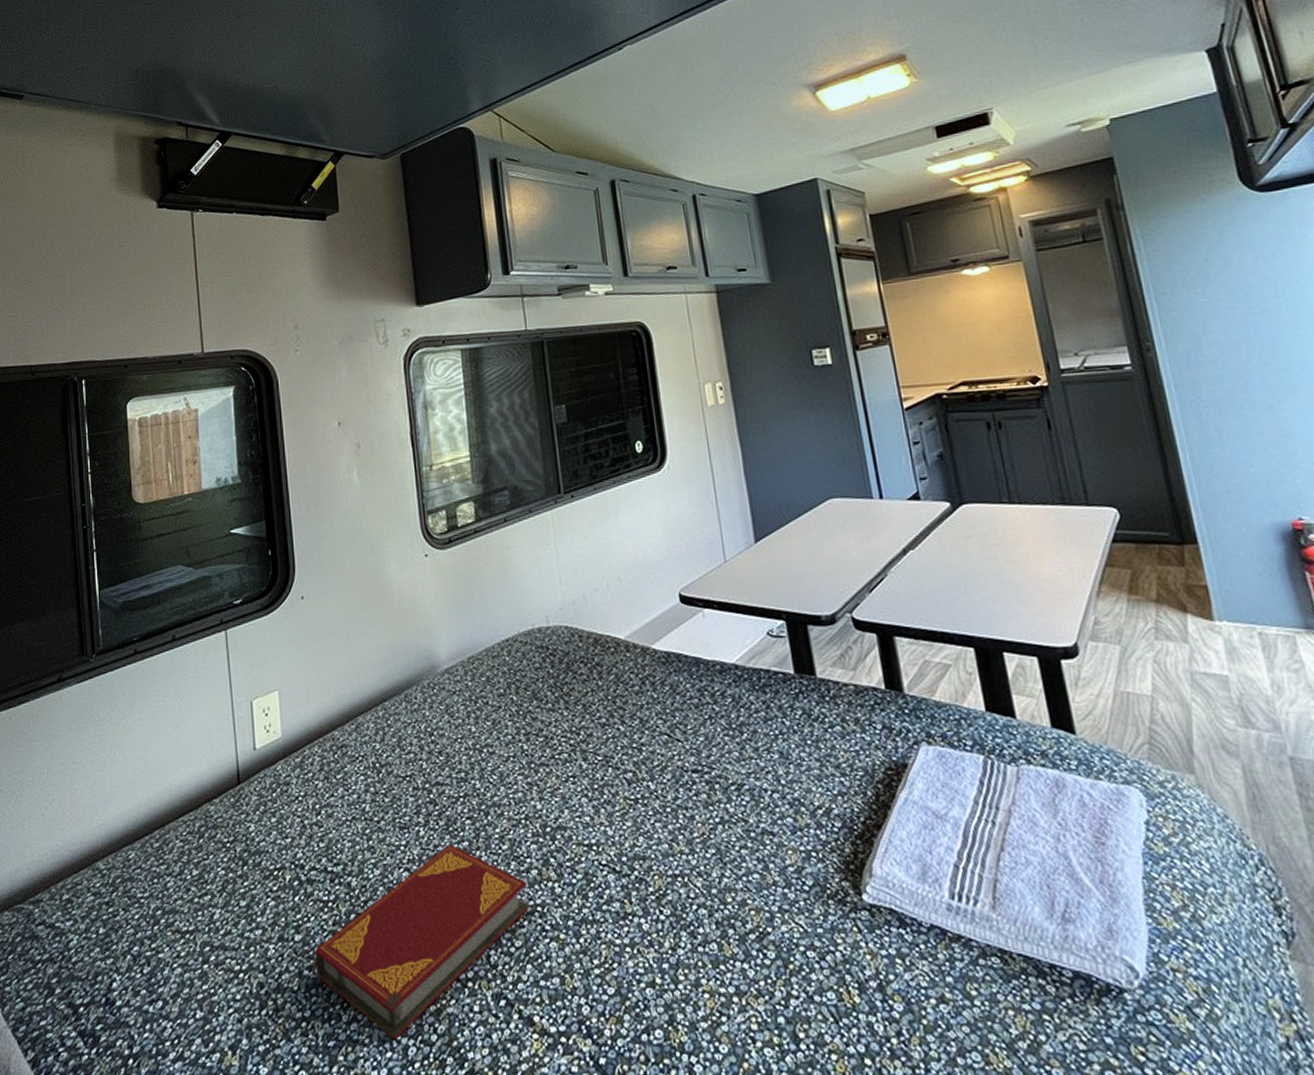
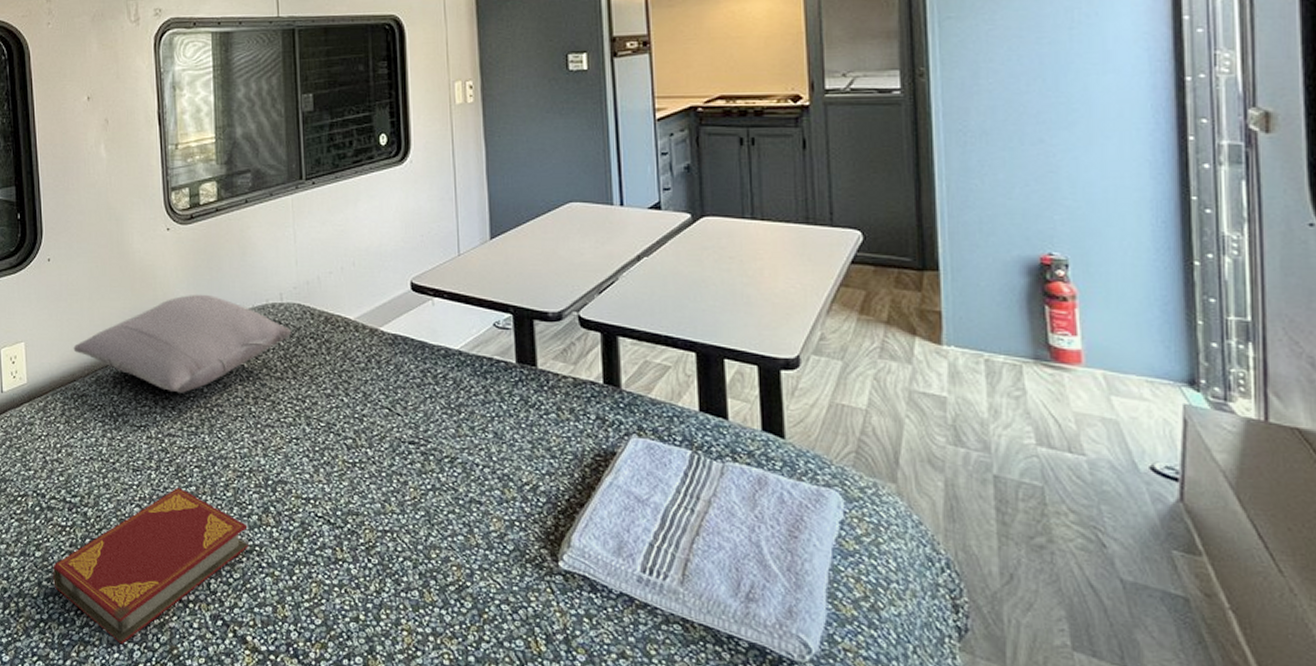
pillow: none [331,623,560,735] -> present [73,294,291,393]

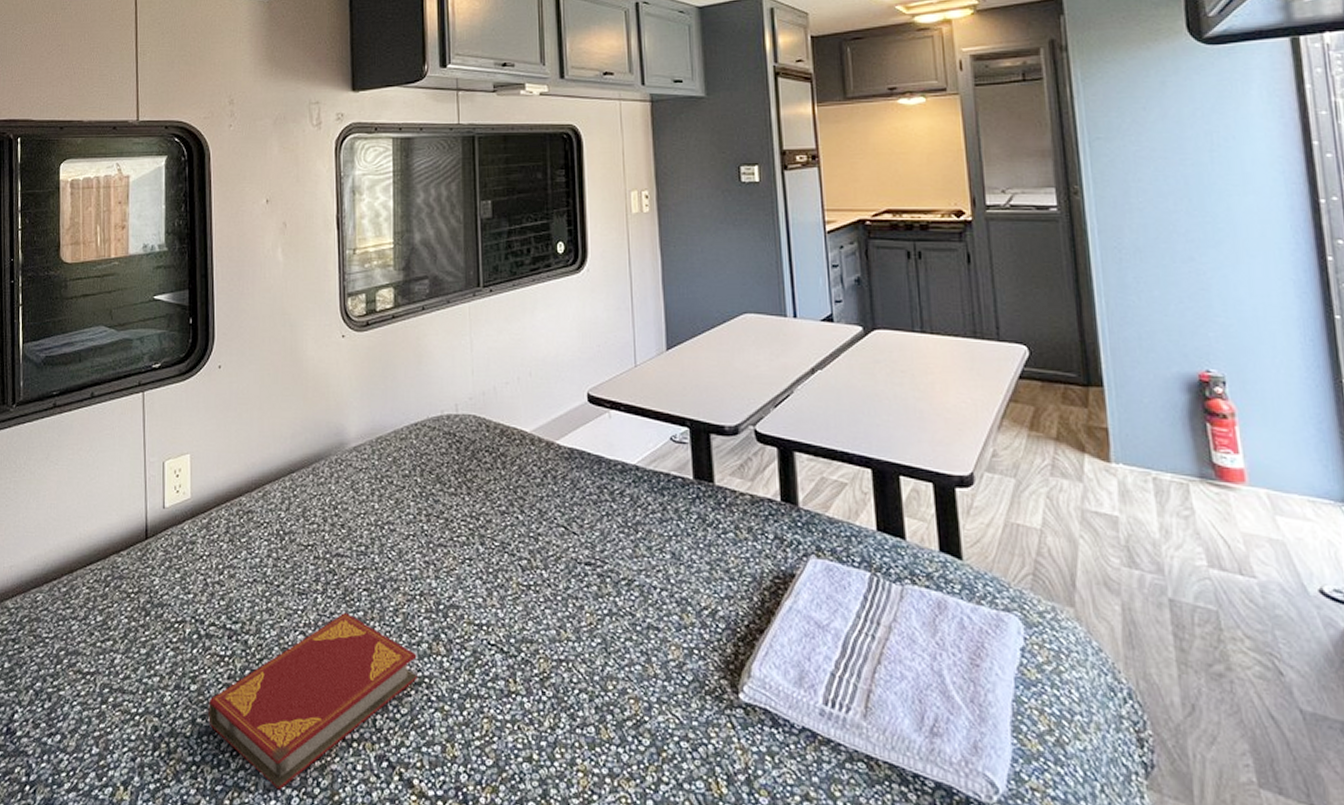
pillow: present [73,294,291,393] -> none [241,404,466,510]

